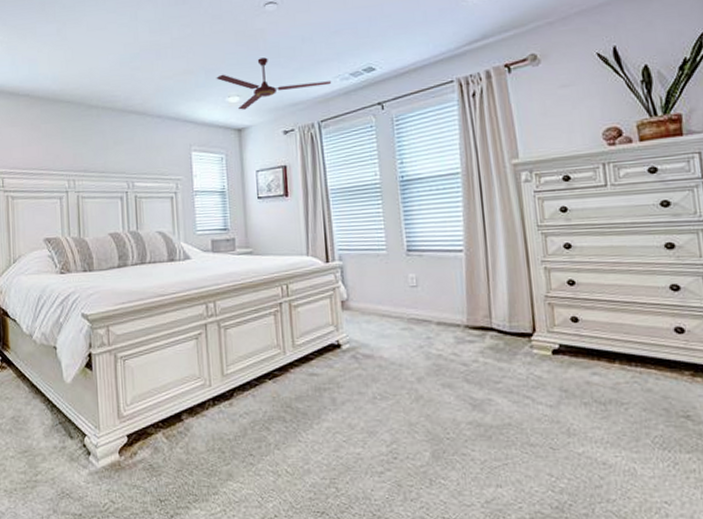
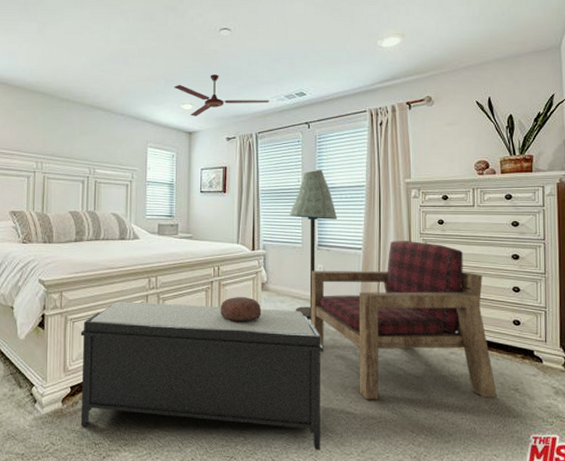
bench: none [133,331,432,502] -> present [80,301,324,450]
decorative bowl: none [293,319,344,350] -> present [220,297,262,322]
floor lamp: none [366,157,429,341] -> present [288,169,338,319]
armchair: none [400,236,661,438] -> present [311,241,497,400]

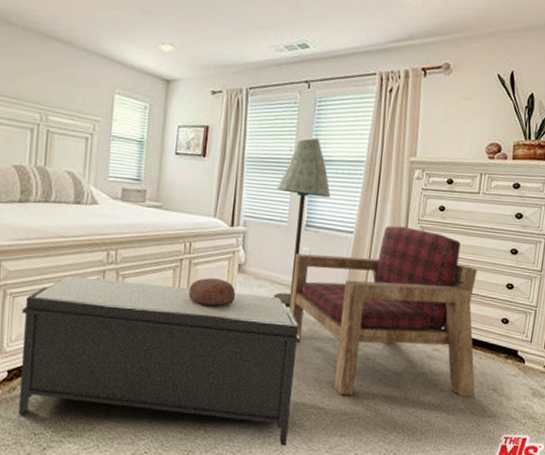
ceiling fan: present [174,74,270,116] -> none [152,10,267,61]

